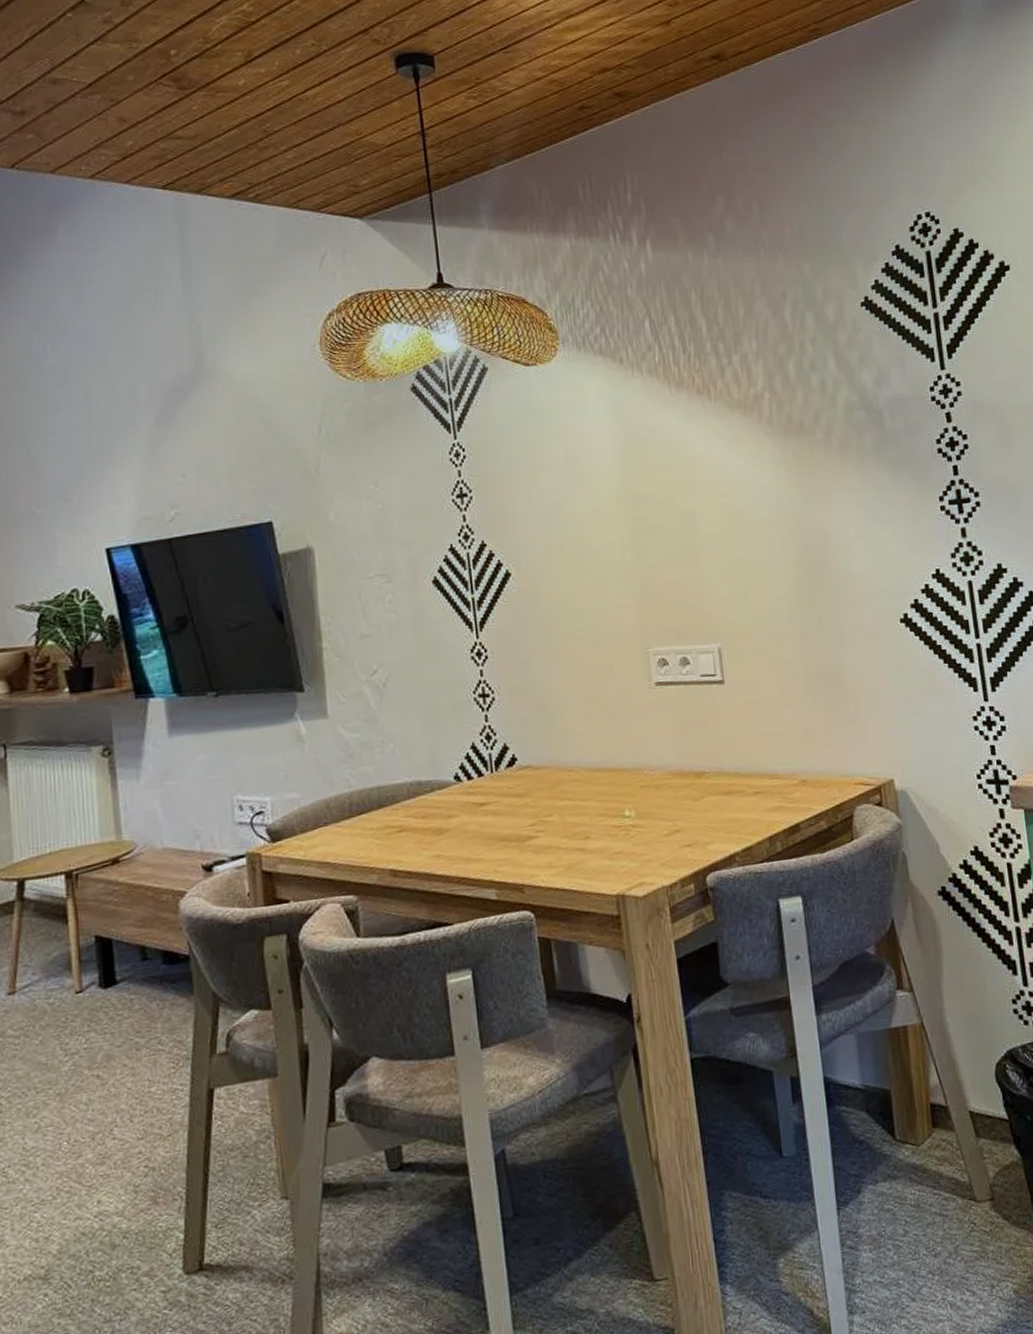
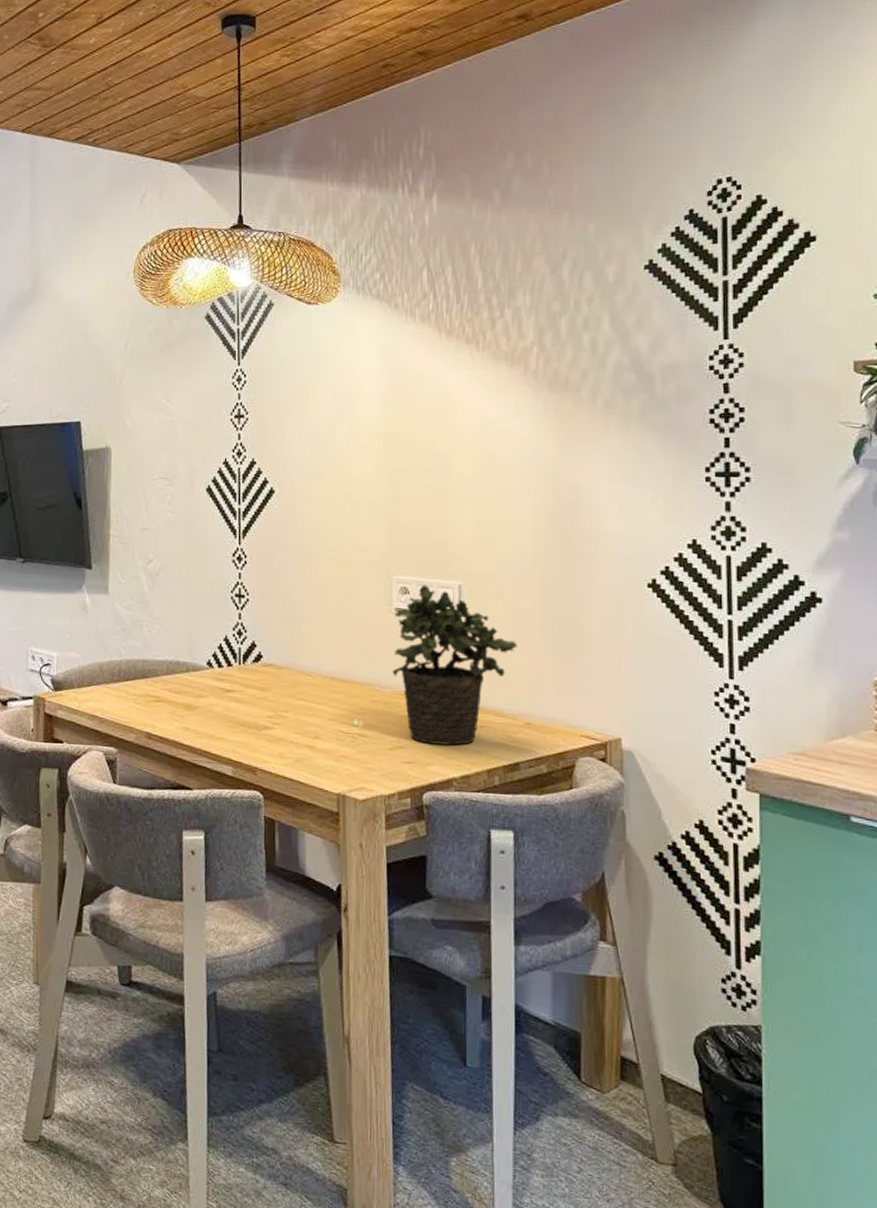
potted plant: none [655,653,784,822] -> present [392,585,518,746]

